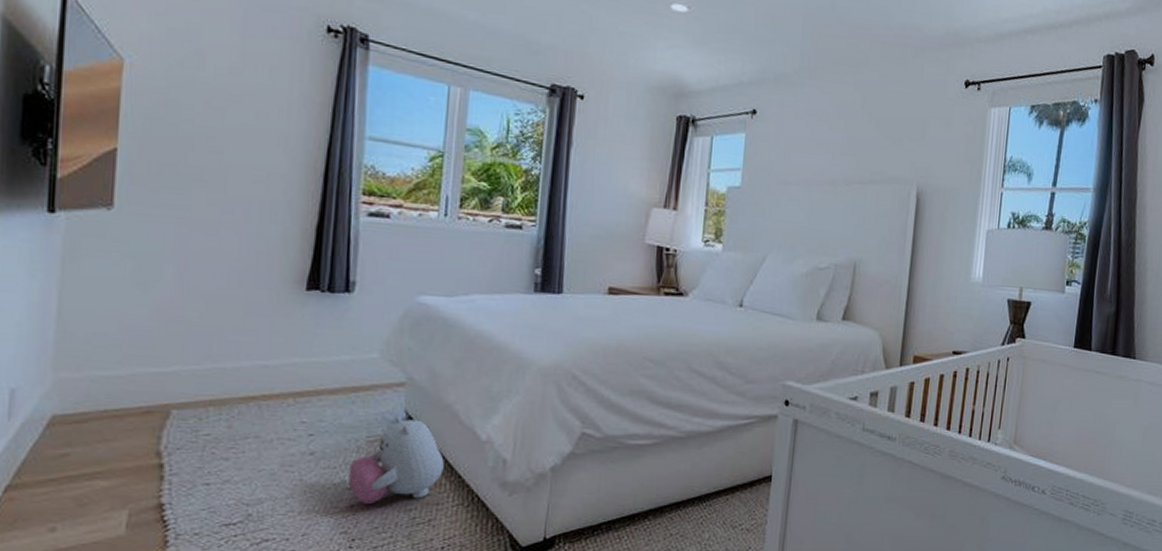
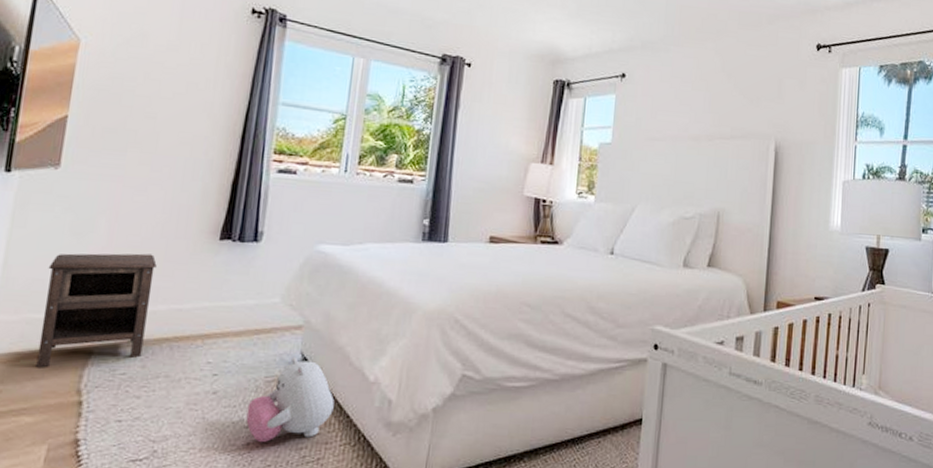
nightstand: none [107,304,236,429] -> present [36,253,157,368]

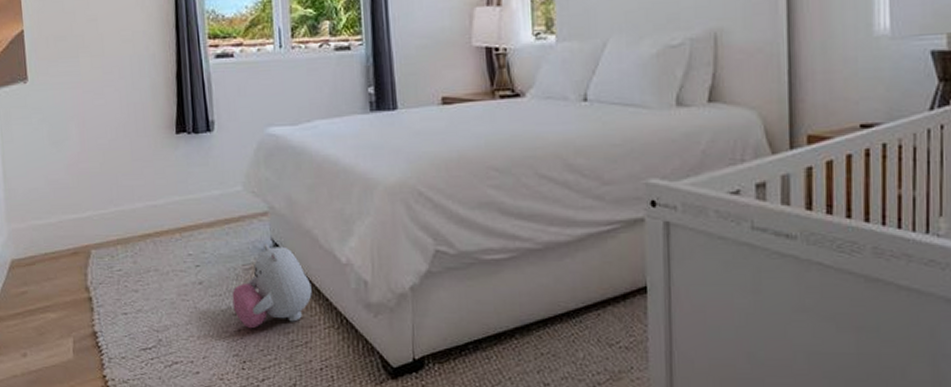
nightstand: present [36,253,157,368] -> none [39,155,131,269]

